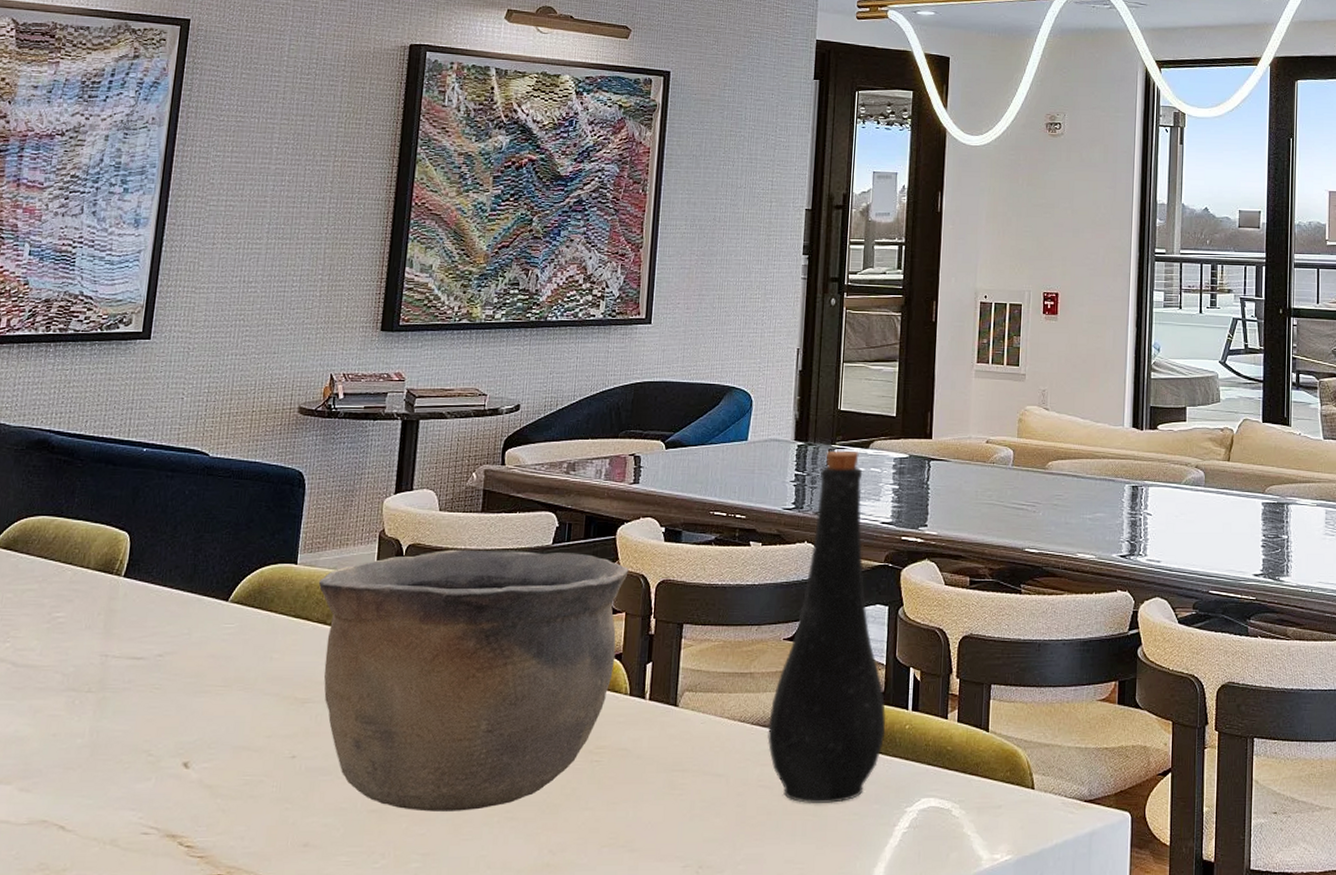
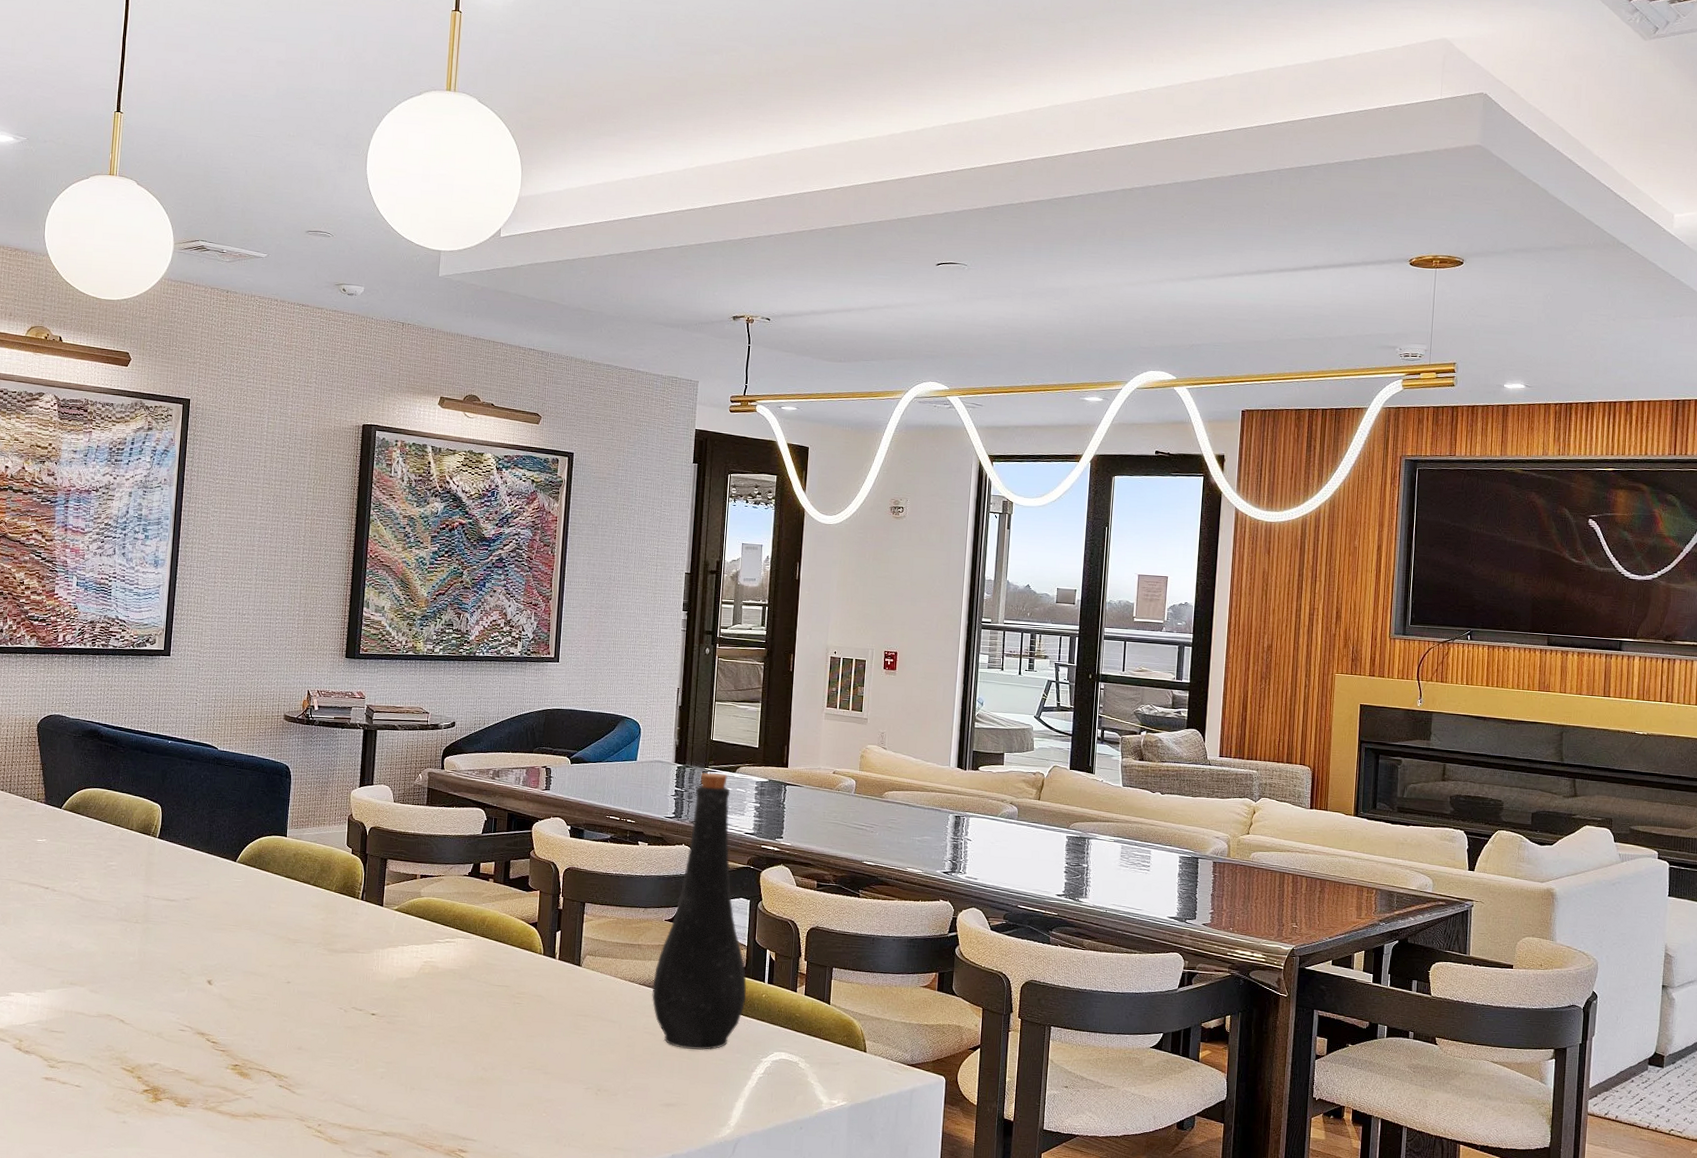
bowl: present [318,550,629,812] -> none [303,833,542,1033]

